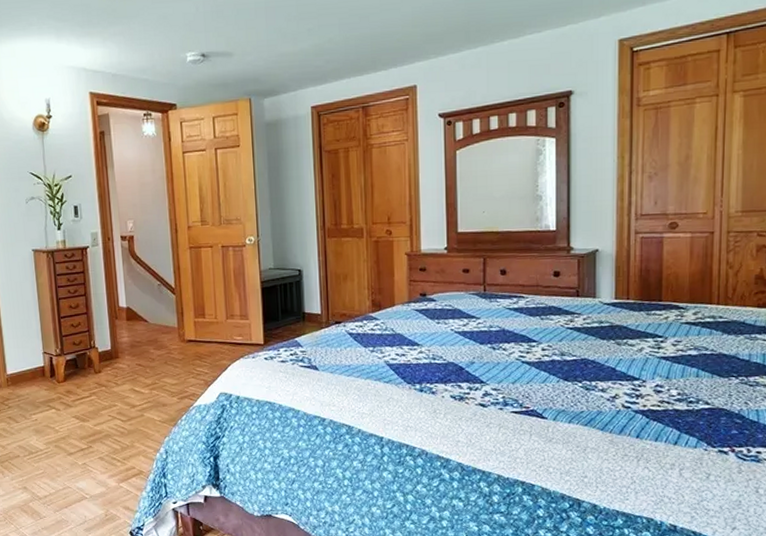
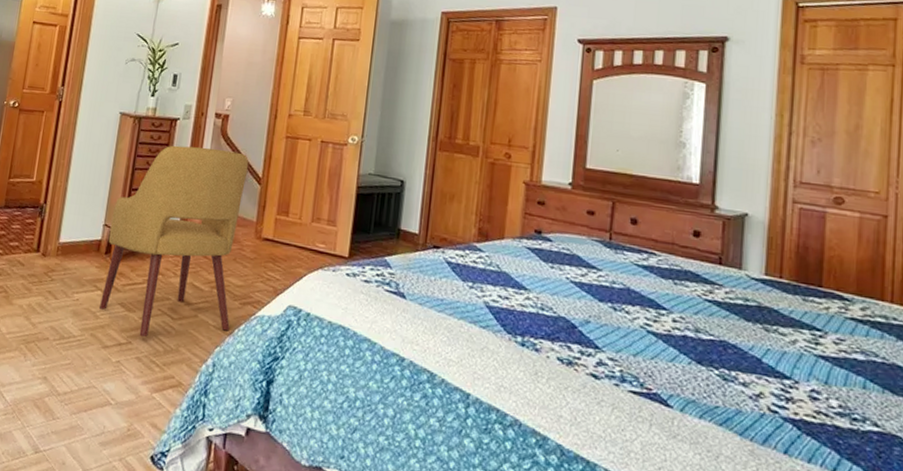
chair: none [48,268,173,440] -> present [100,145,249,337]

